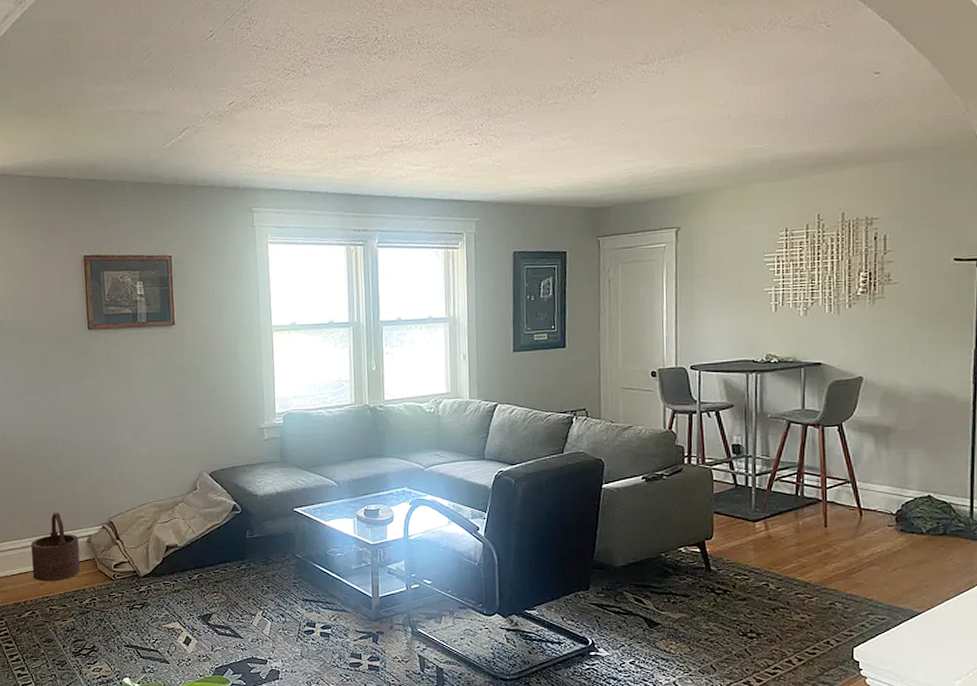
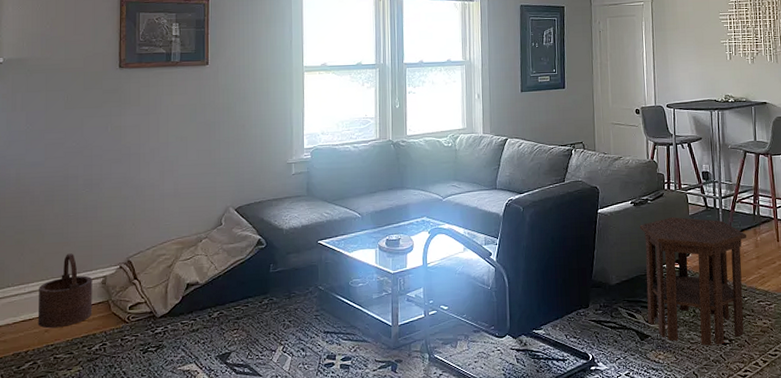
side table: none [652,494,785,638] -> present [639,216,746,346]

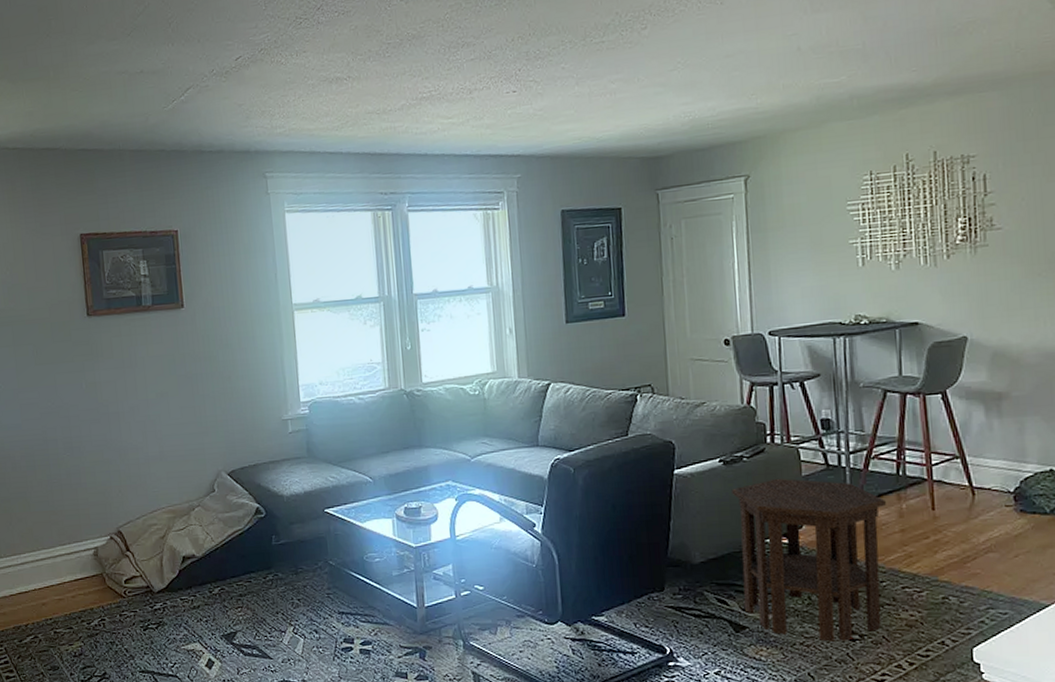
wooden bucket: present [37,253,93,328] -> none [31,523,88,602]

